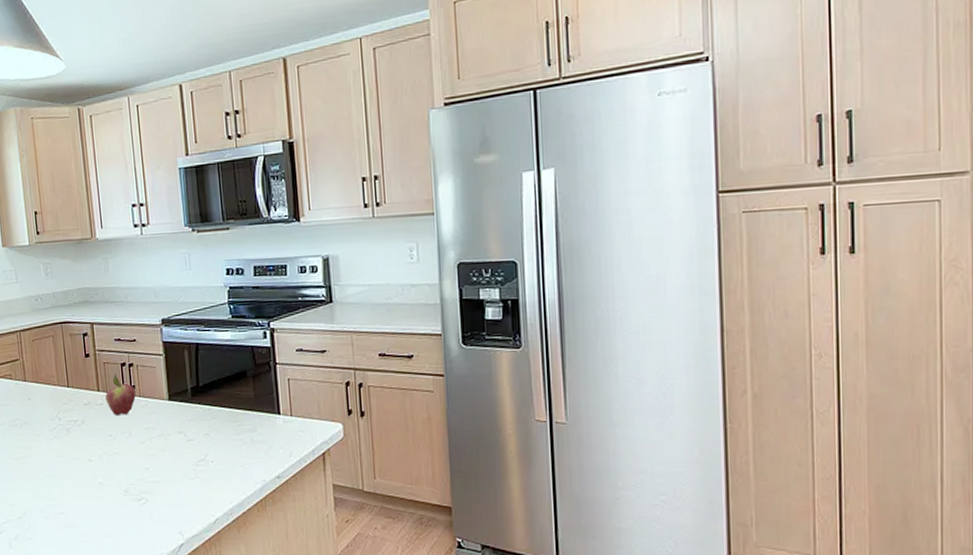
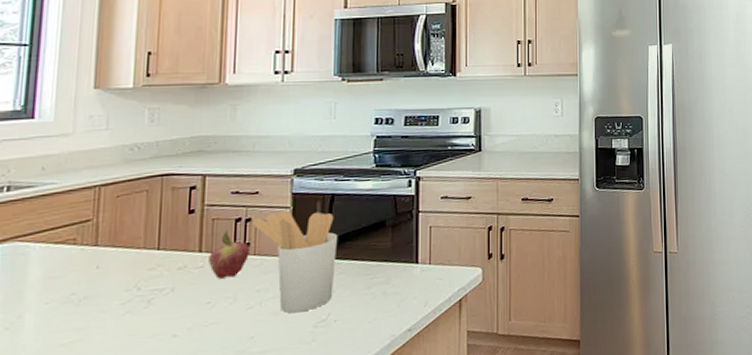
utensil holder: none [134,358,208,451] -> present [252,211,338,314]

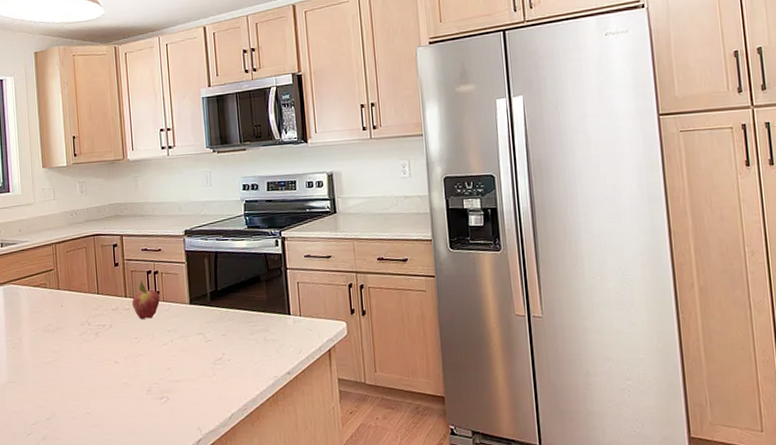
utensil holder: present [252,211,338,314] -> none [159,266,225,351]

